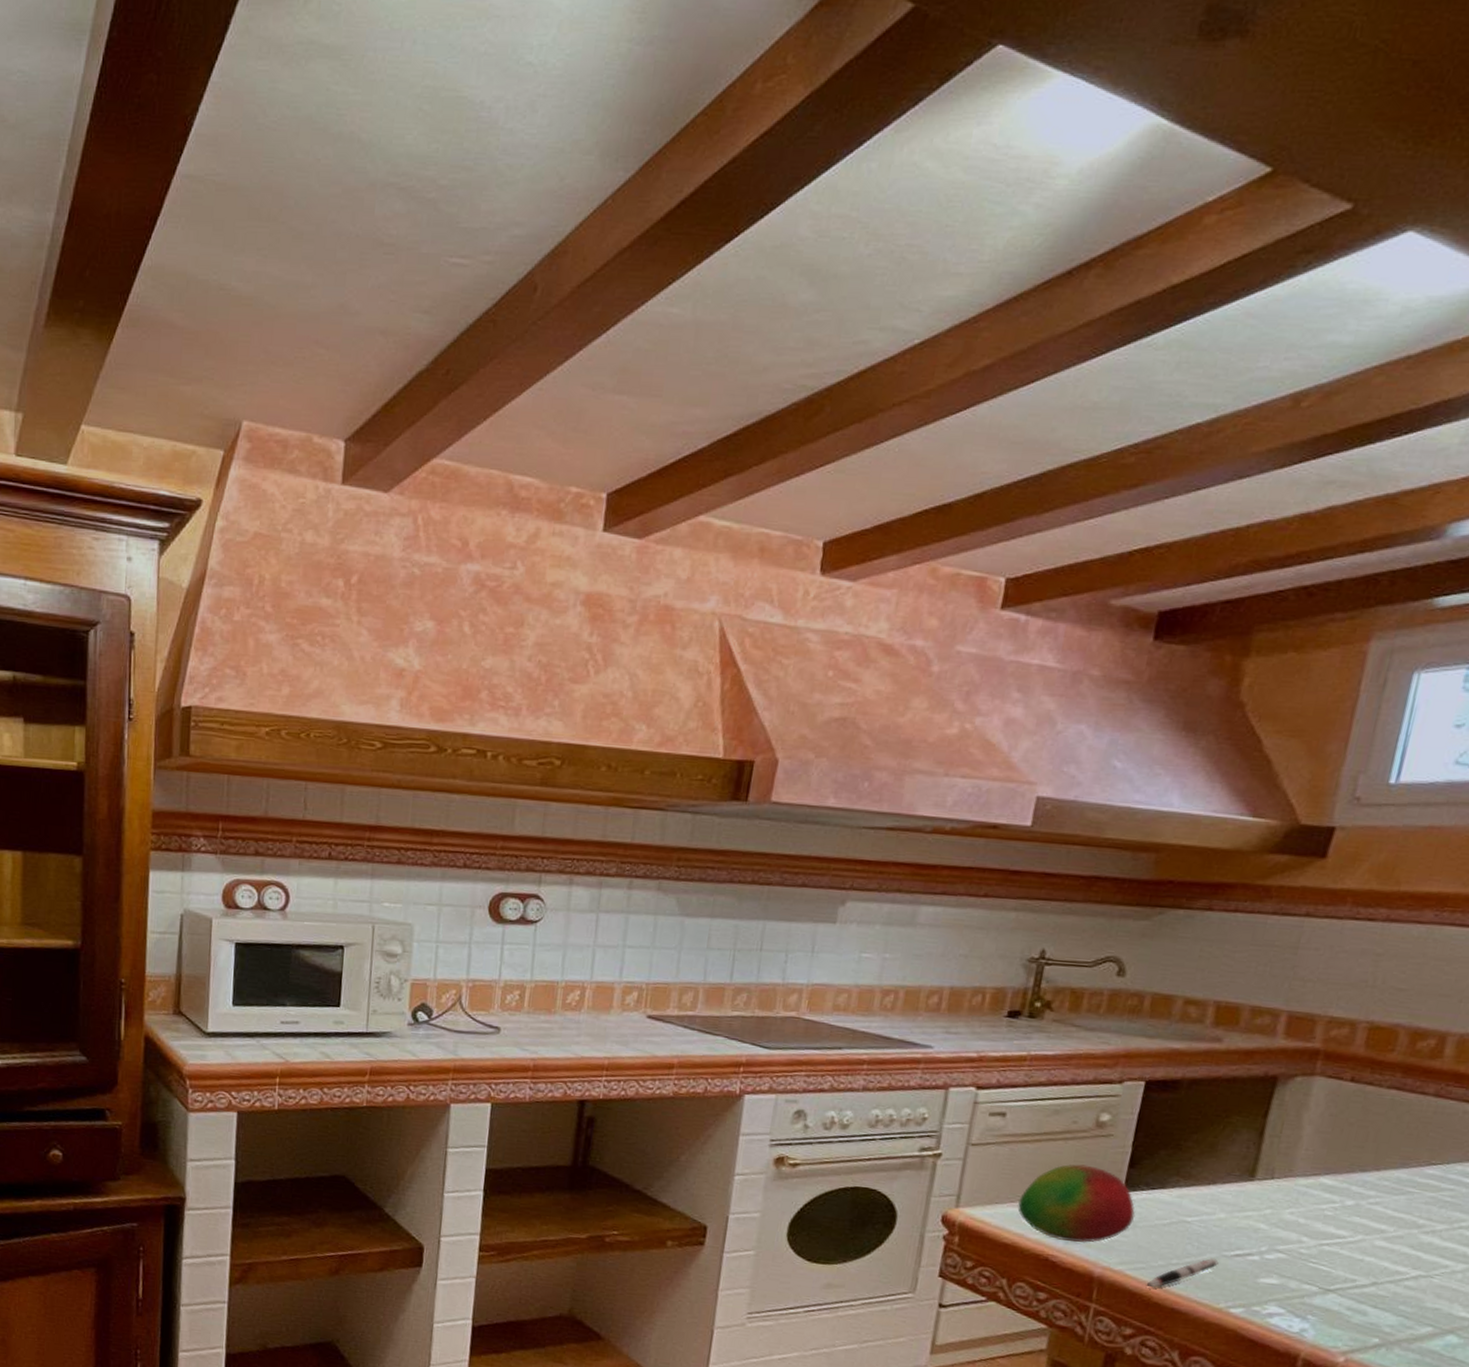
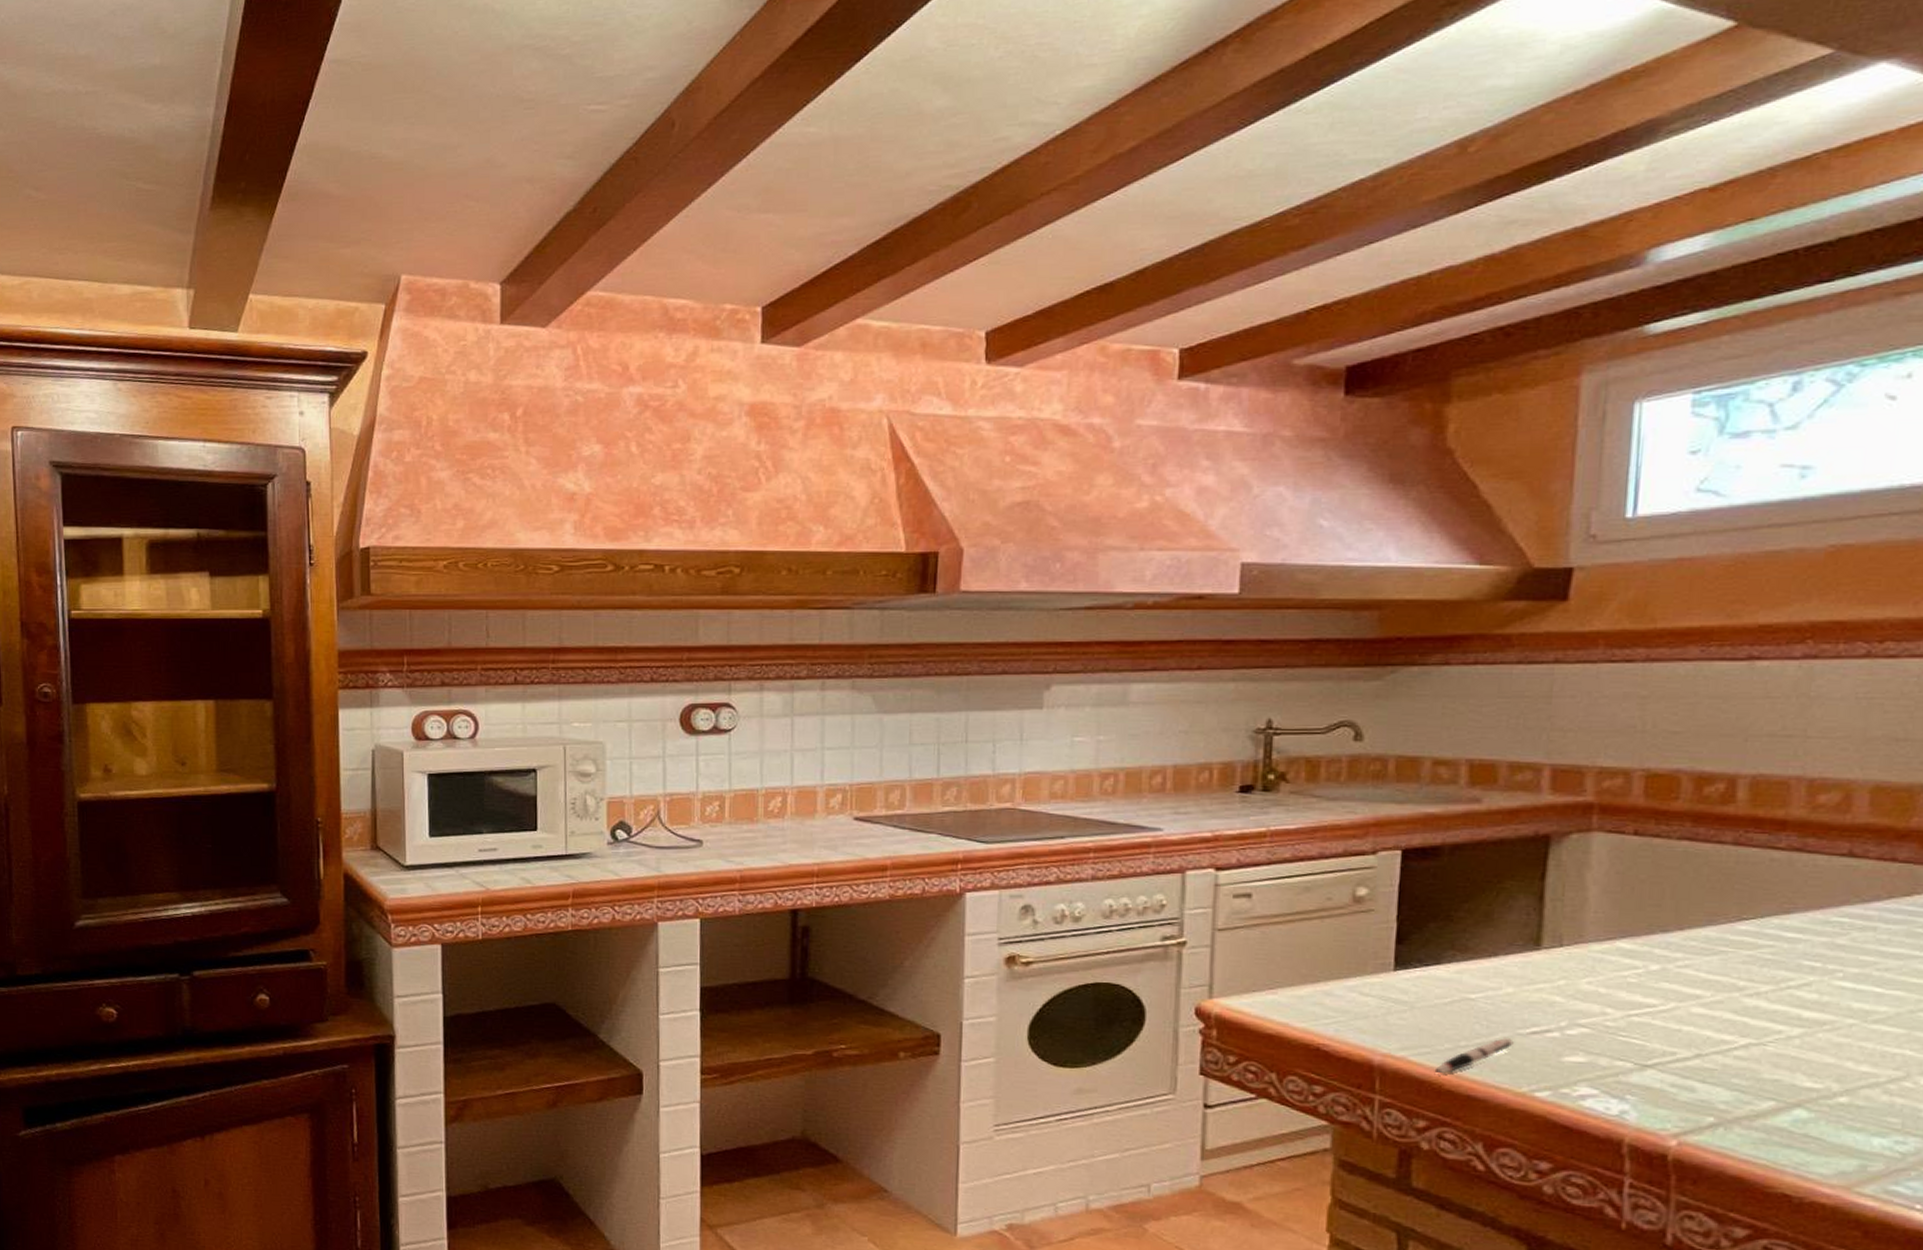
fruit: present [1017,1164,1136,1243] -> none [1276,944,1412,1029]

